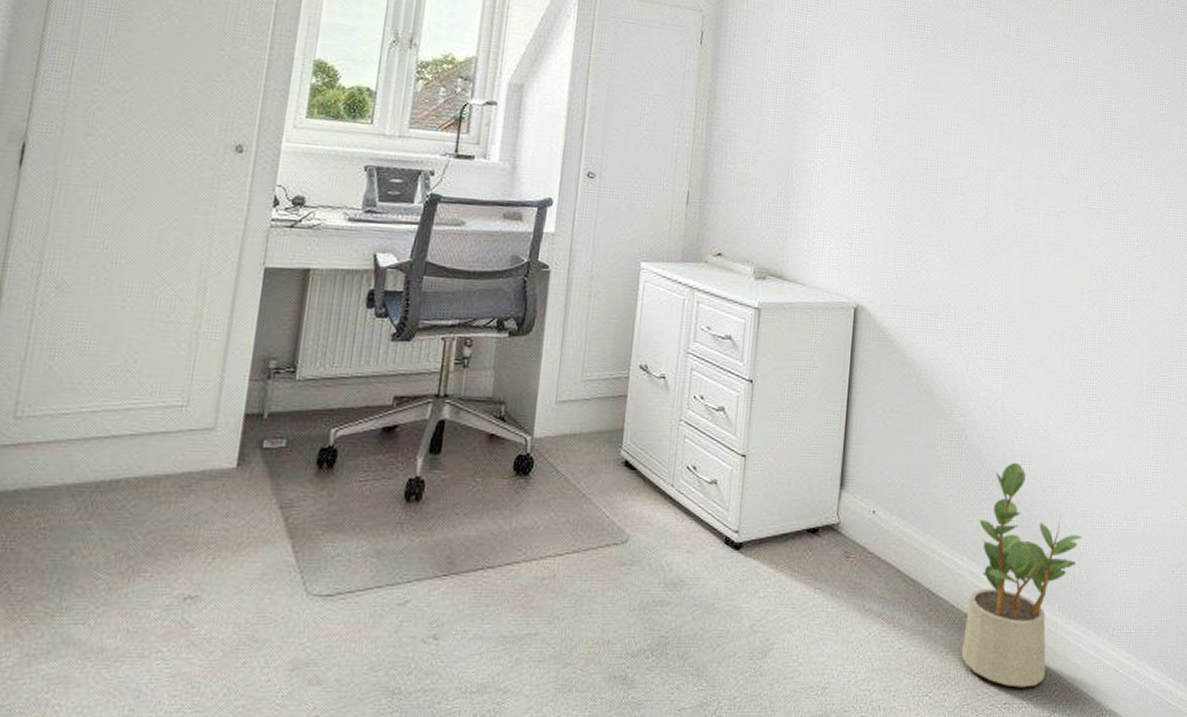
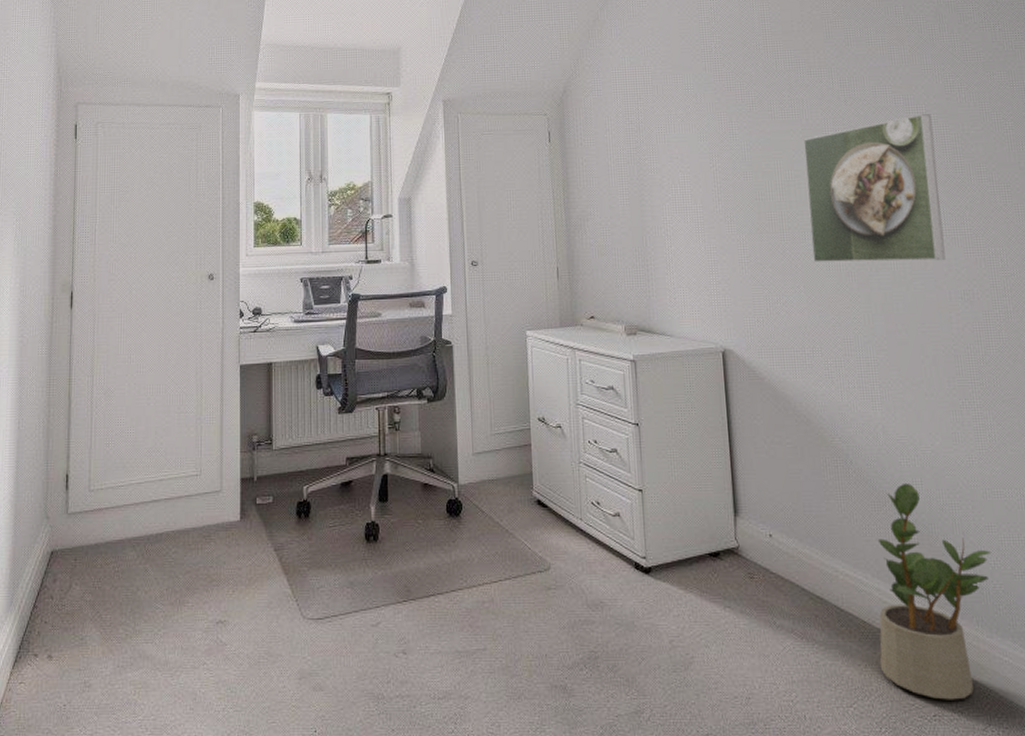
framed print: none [962,77,1097,235] -> present [803,113,946,264]

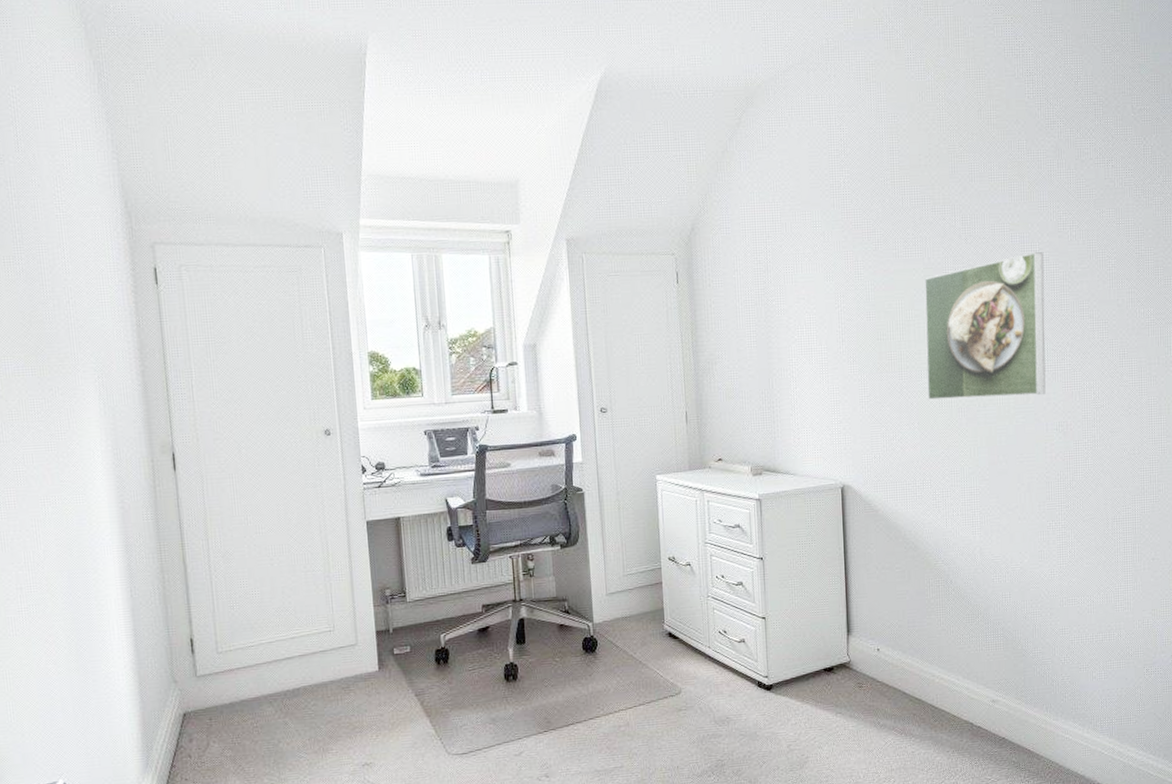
potted plant: present [877,483,991,700] -> none [965,596,1062,773]

